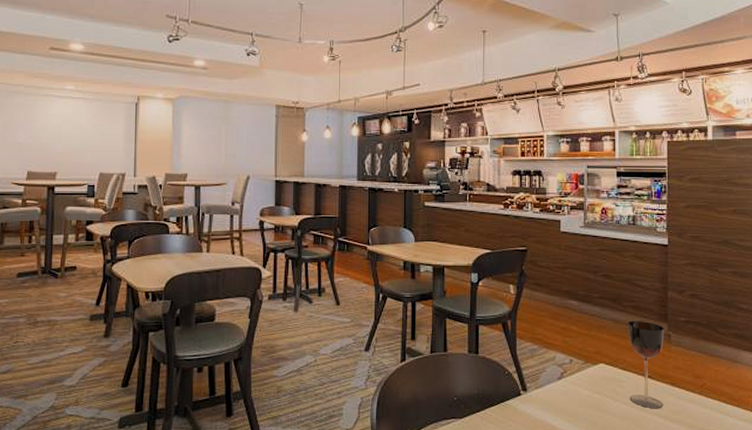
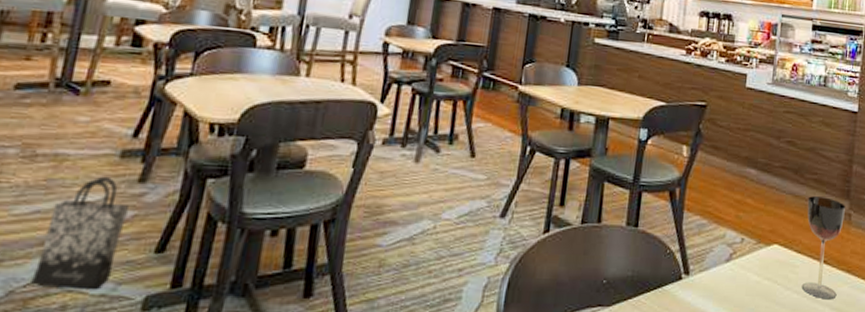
shopping bag: none [46,334,100,413] -> present [31,176,129,289]

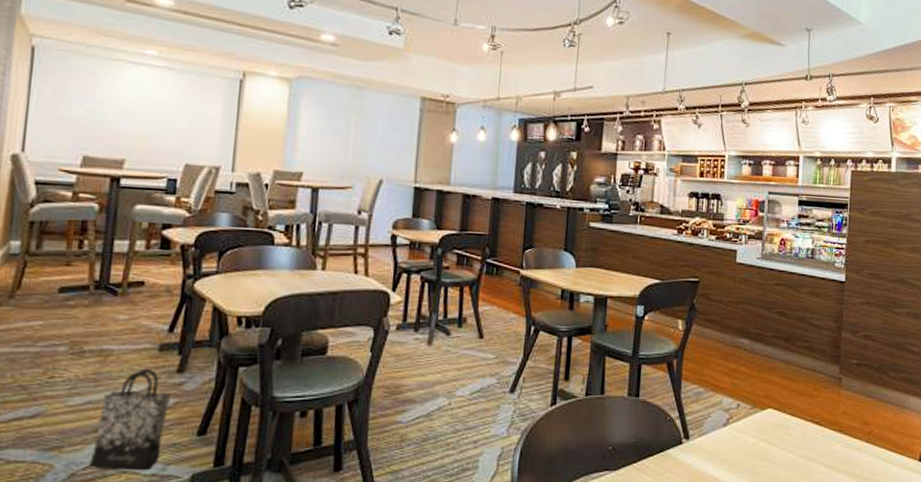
wineglass: present [801,196,845,299] -> none [796,363,836,457]

